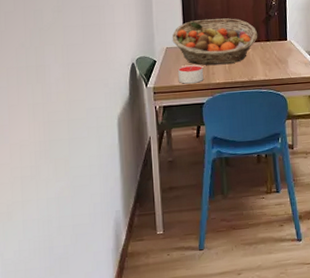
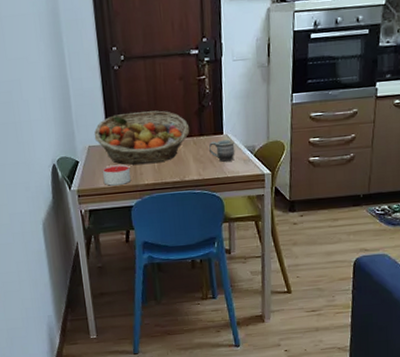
mug: none [275,45,298,65] -> present [209,139,235,162]

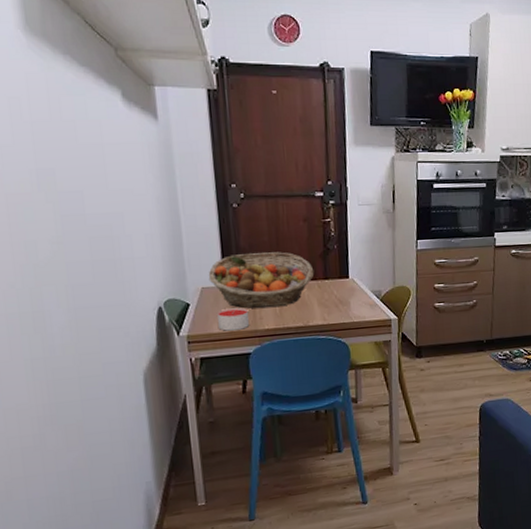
mug: present [209,139,235,162] -> none [334,283,361,307]

